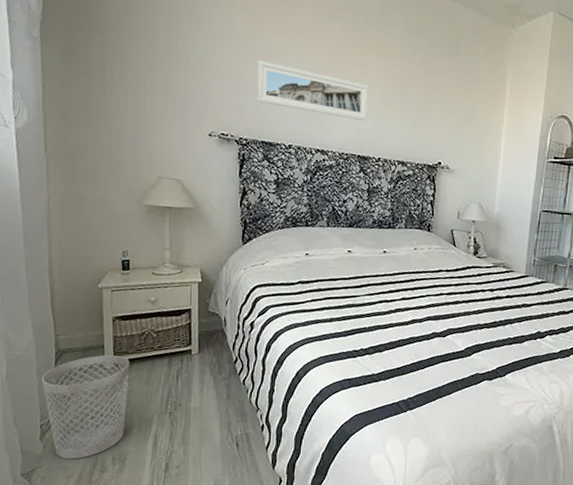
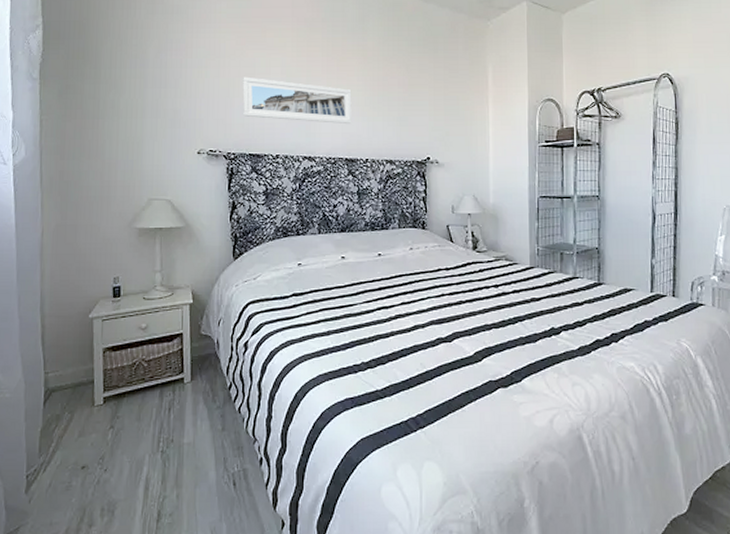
wastebasket: present [41,355,130,459] -> none [29,391,120,513]

